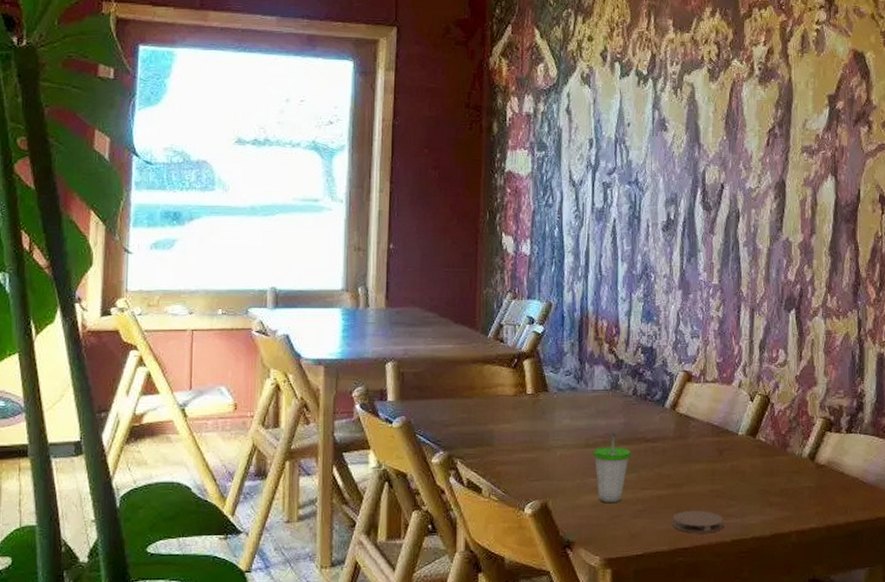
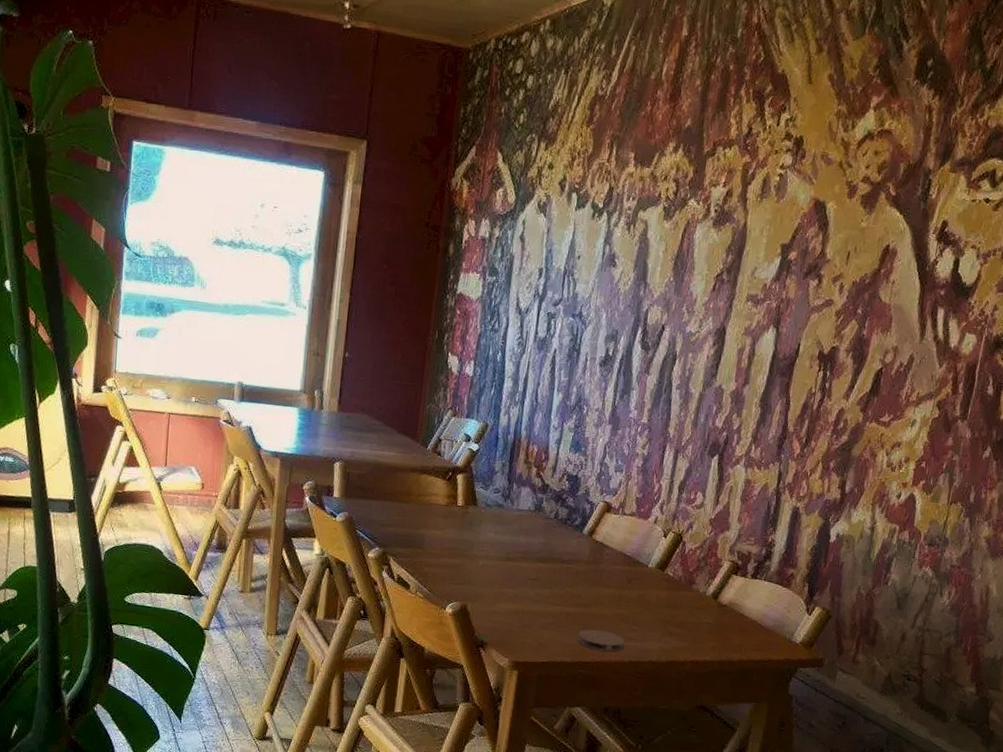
cup: present [593,433,631,503] -> none [512,551,547,613]

